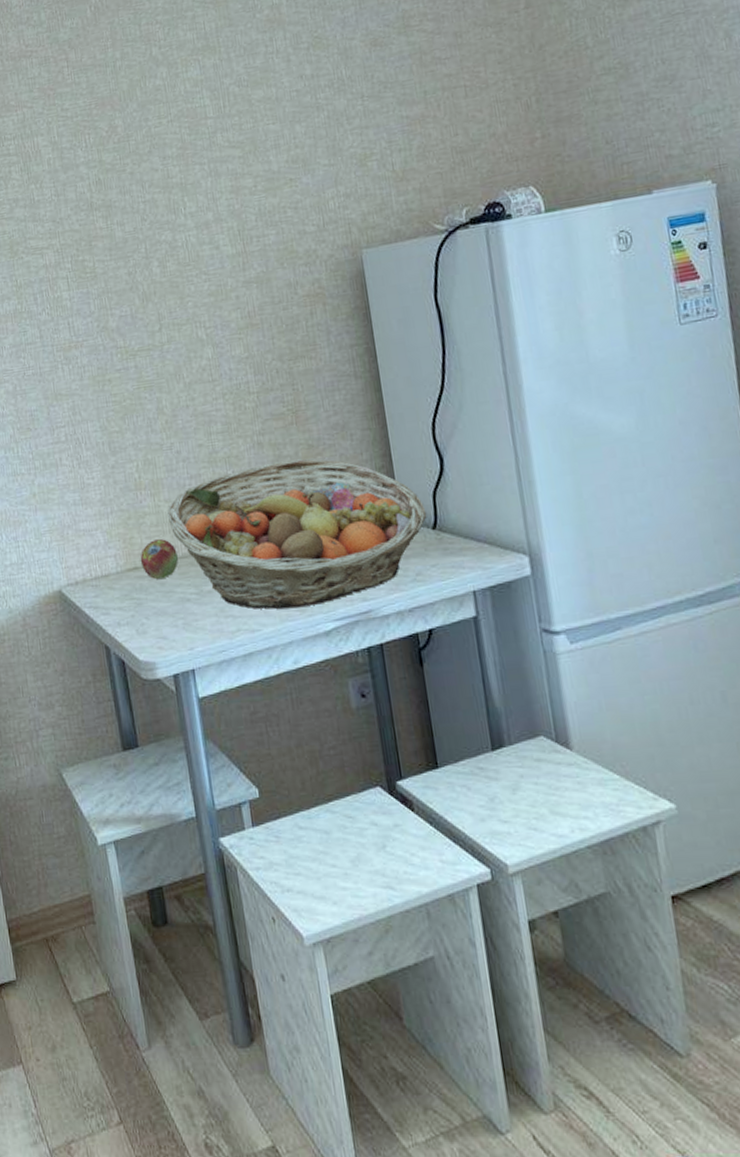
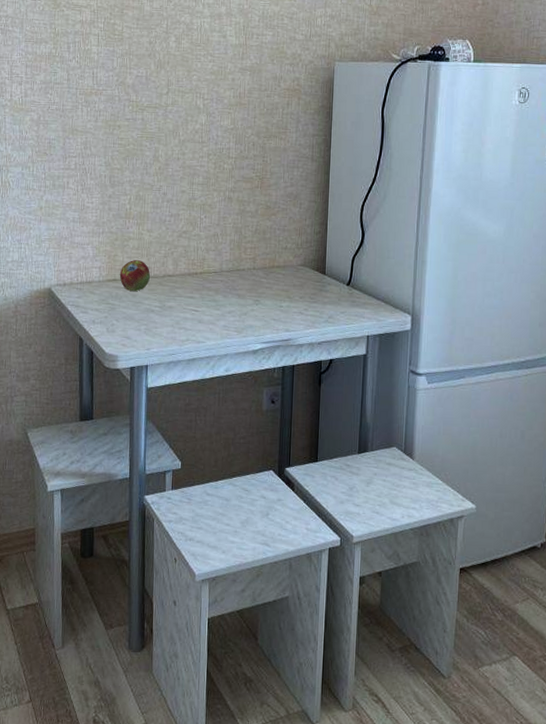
fruit basket: present [166,458,427,609] -> none [147,215,345,330]

